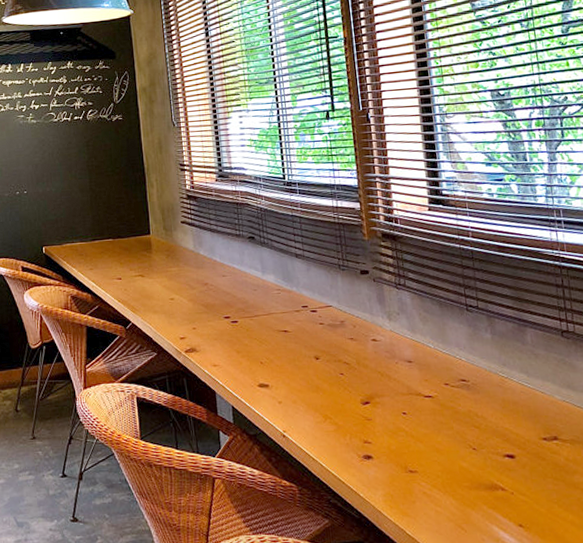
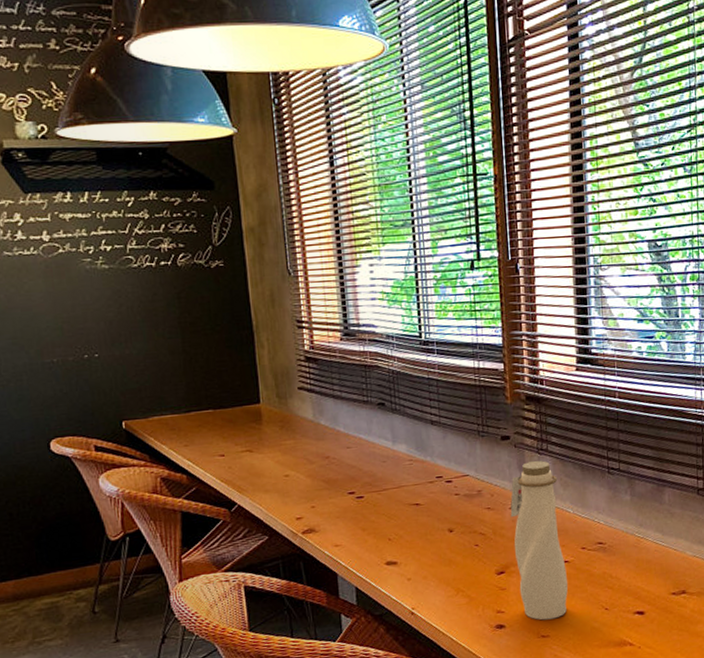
water bottle: none [372,295,434,455] -> present [510,461,568,620]

